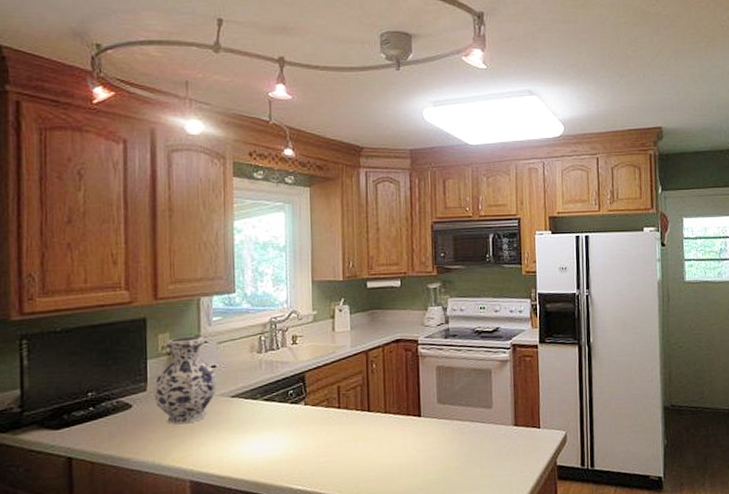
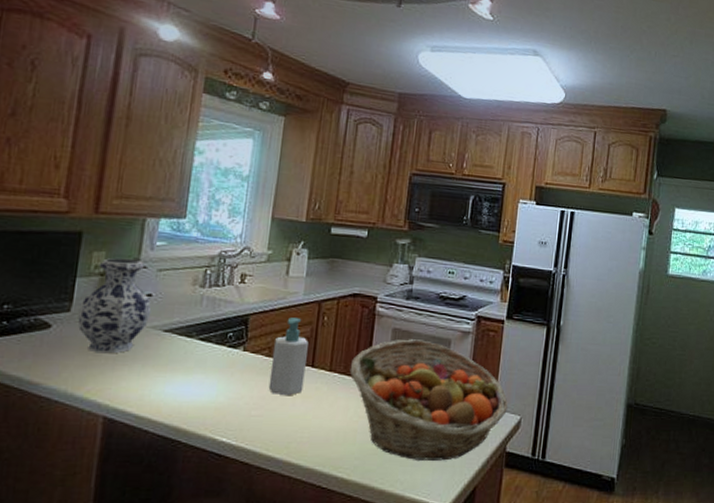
soap bottle: none [331,369,363,441] -> present [268,317,309,396]
fruit basket: none [402,373,552,484] -> present [349,339,508,461]

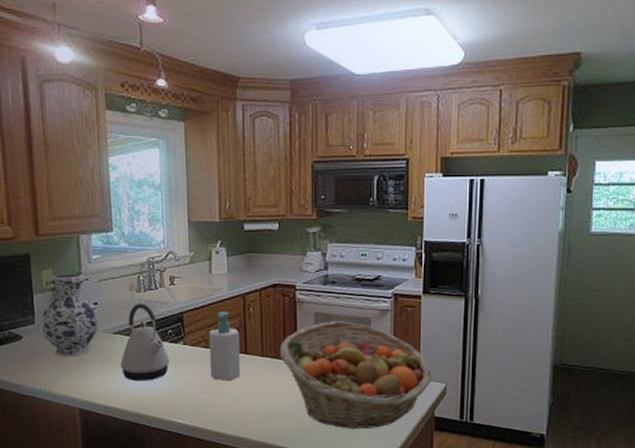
kettle: none [164,300,225,390] -> present [120,303,170,382]

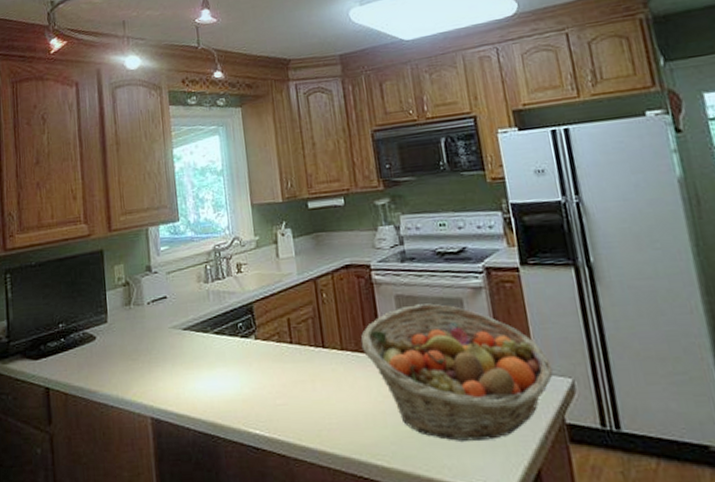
vase: present [41,273,100,357] -> none [113,266,170,358]
kettle: present [120,303,170,382] -> none [190,294,242,384]
soap bottle: present [208,311,241,381] -> none [281,299,320,381]

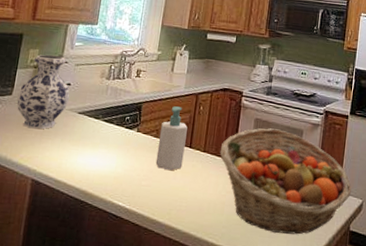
vase: none [113,266,170,358] -> present [16,54,70,130]
soap bottle: none [281,299,320,381] -> present [155,106,188,171]

